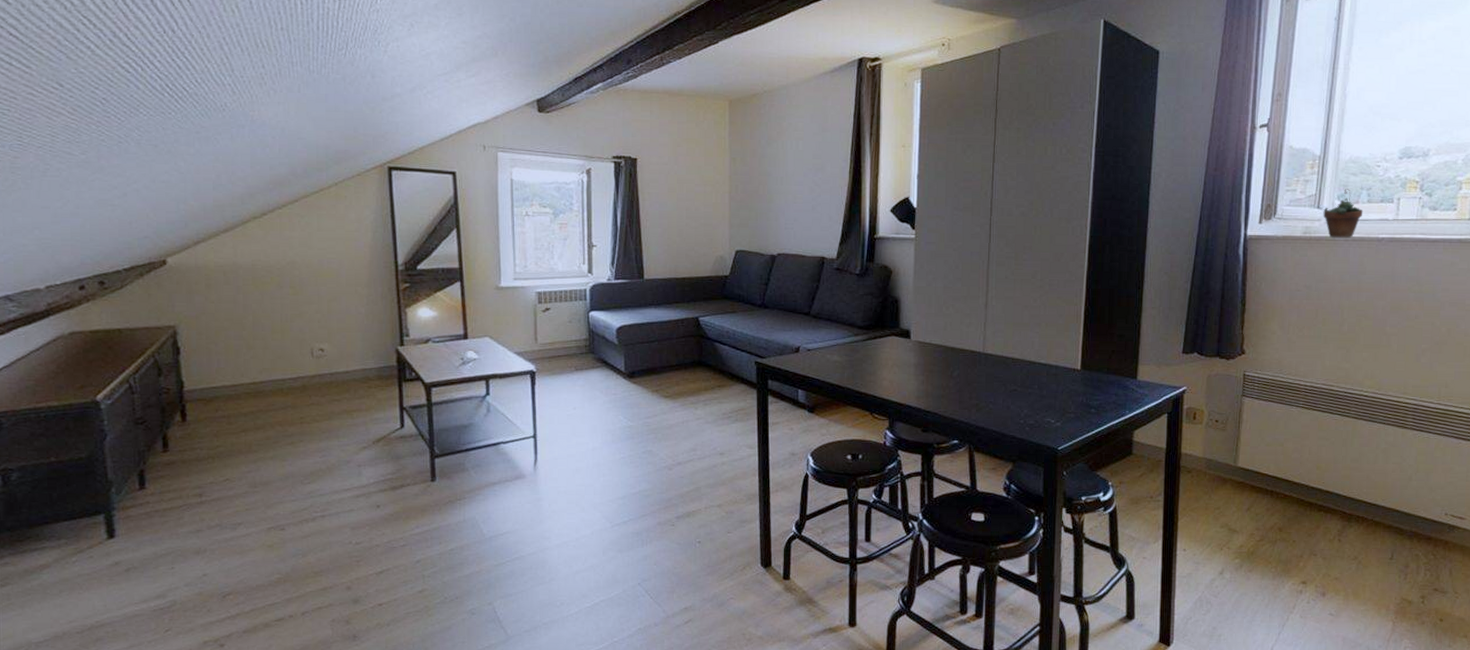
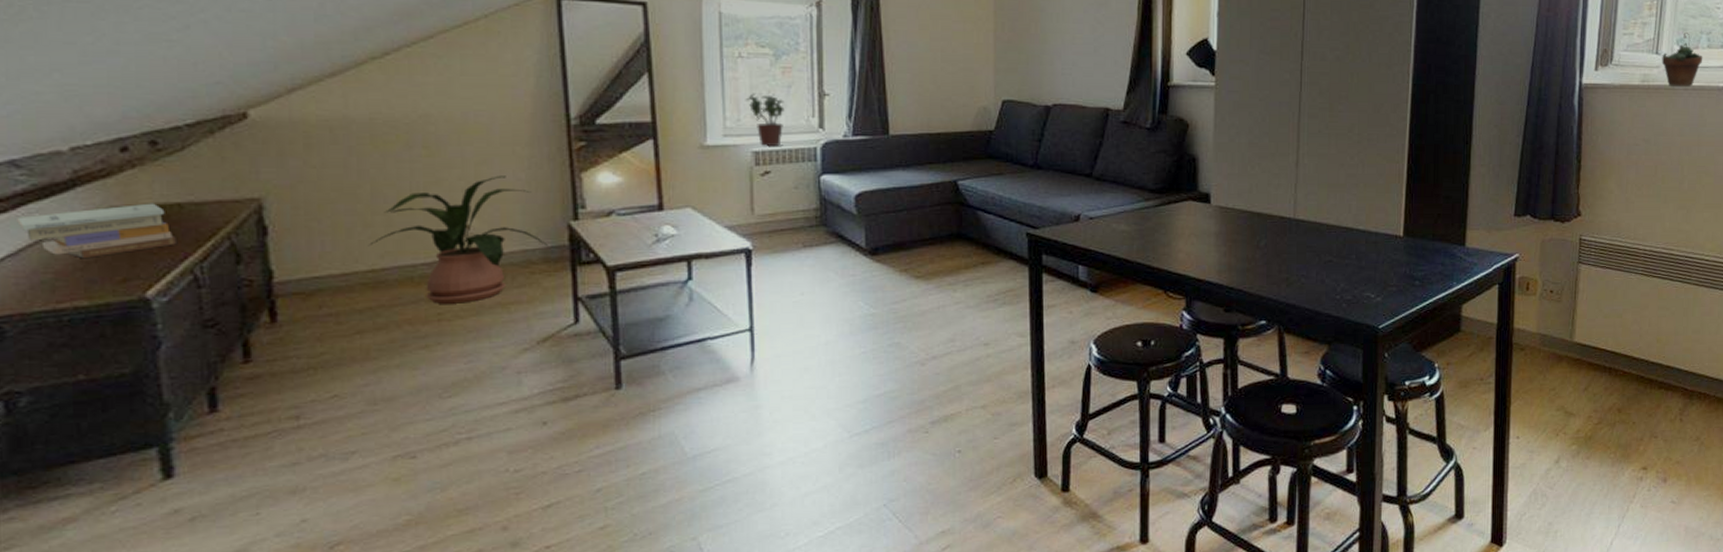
books: none [10,328,118,370] -> present [17,203,178,259]
house plant: none [250,310,381,410] -> present [368,175,548,304]
potted plant: none [530,244,561,288] -> present [745,93,785,146]

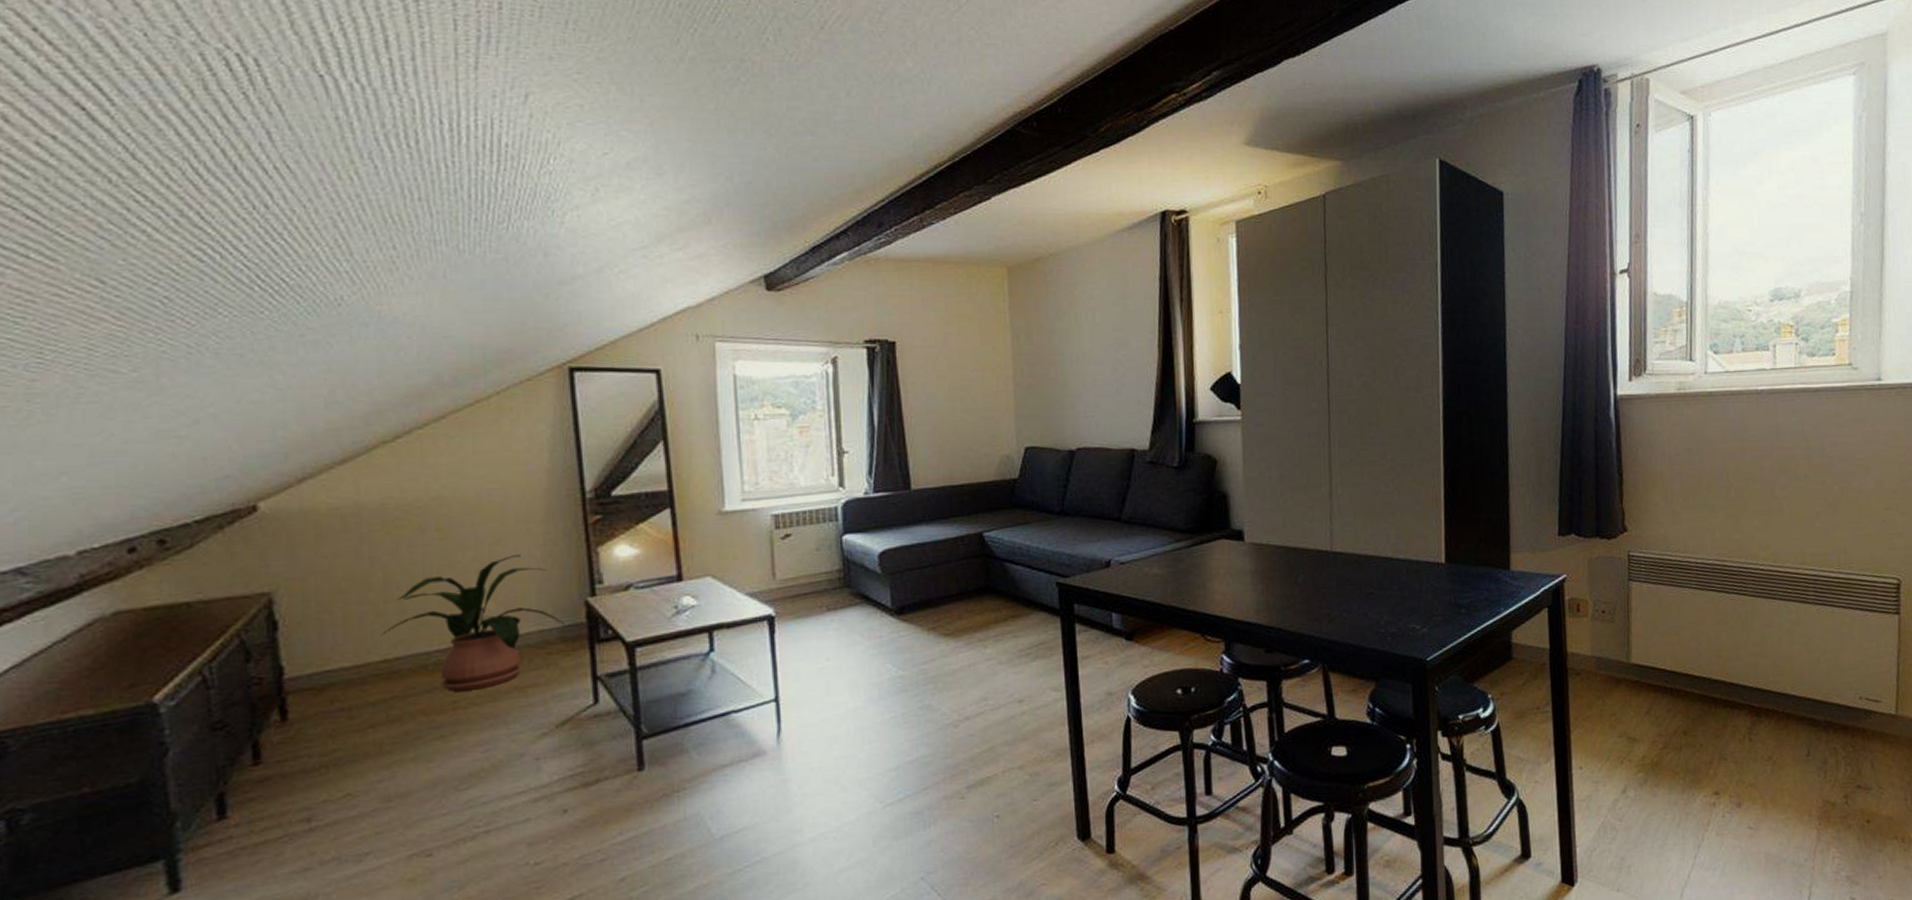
books: present [17,203,178,259] -> none [22,604,186,666]
potted plant: present [745,93,785,146] -> none [762,455,803,509]
succulent plant: present [1662,31,1703,88] -> none [1696,336,1739,394]

